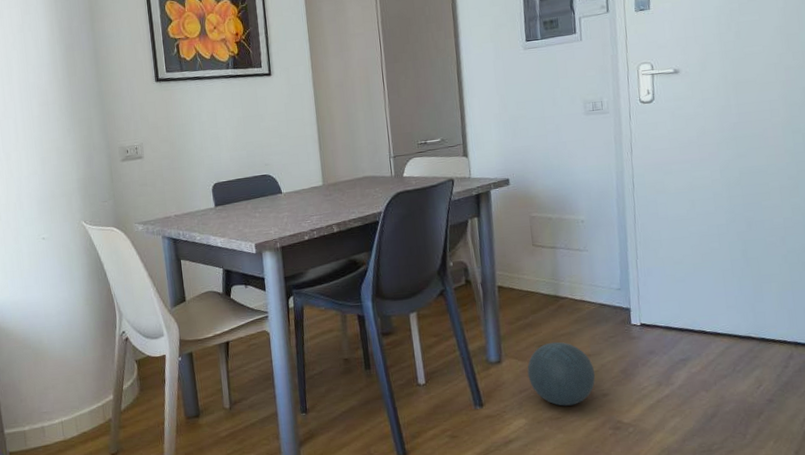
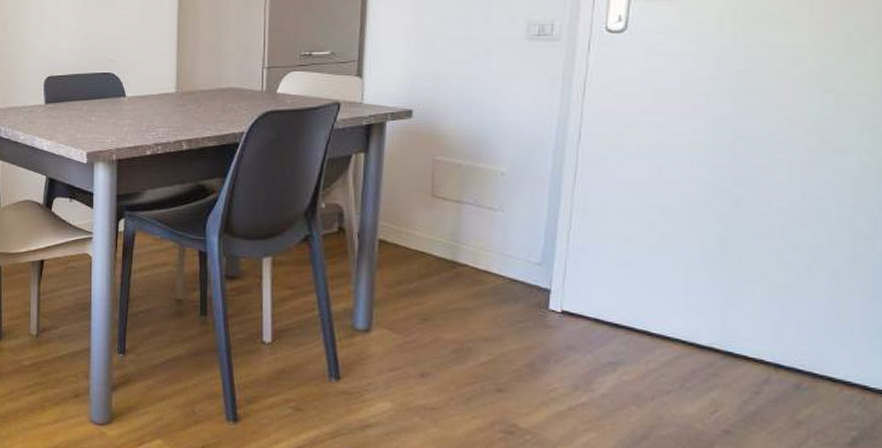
ball: present [527,341,596,406] -> none [402,316,491,396]

